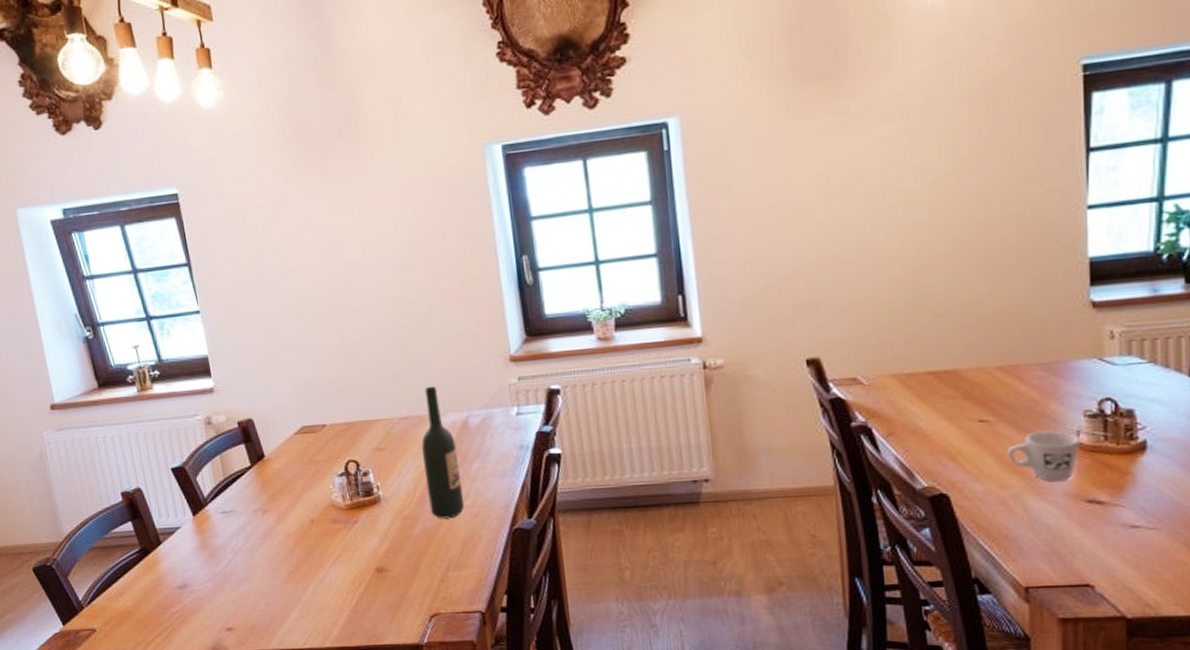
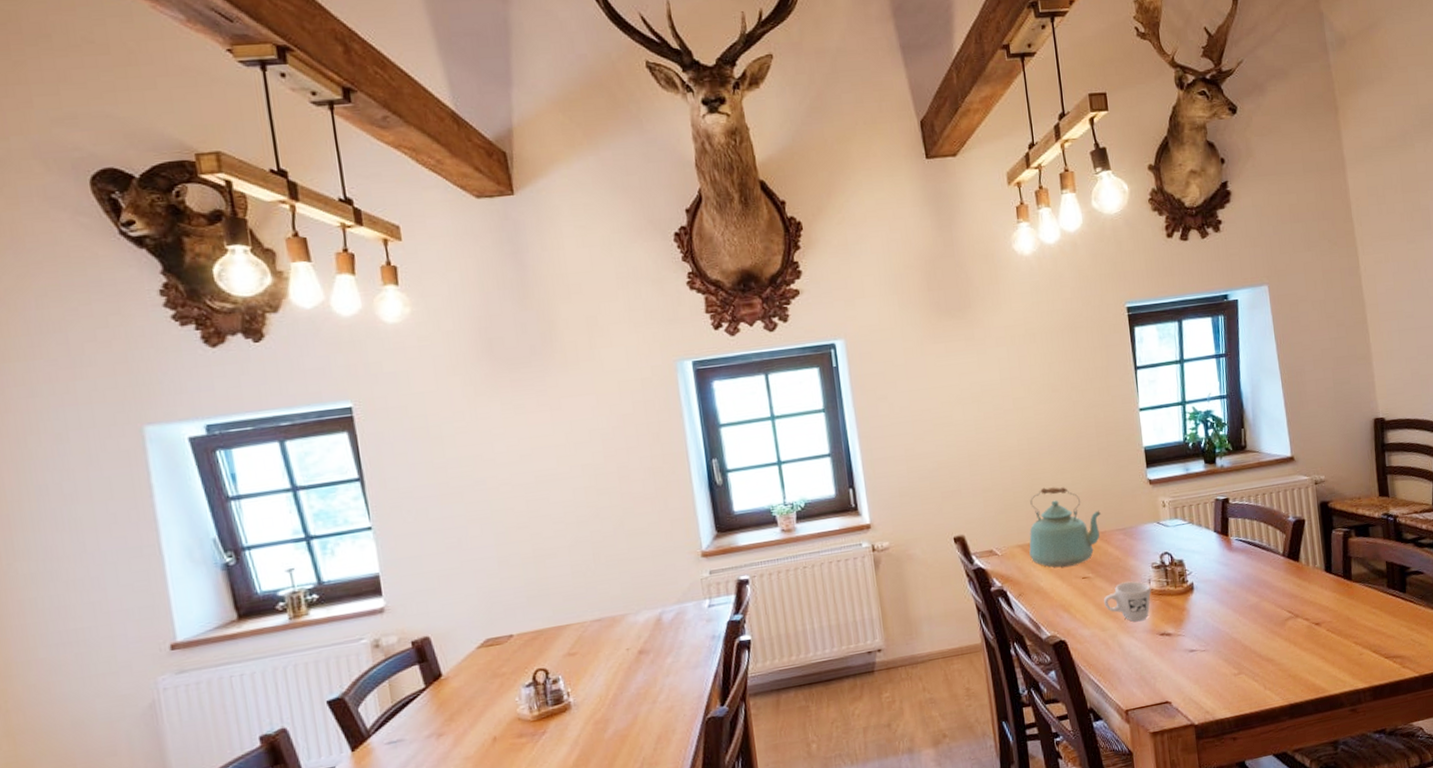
wine bottle: present [421,386,464,519] -> none [614,586,658,718]
kettle: none [906,305,1014,406] -> present [1029,487,1101,568]

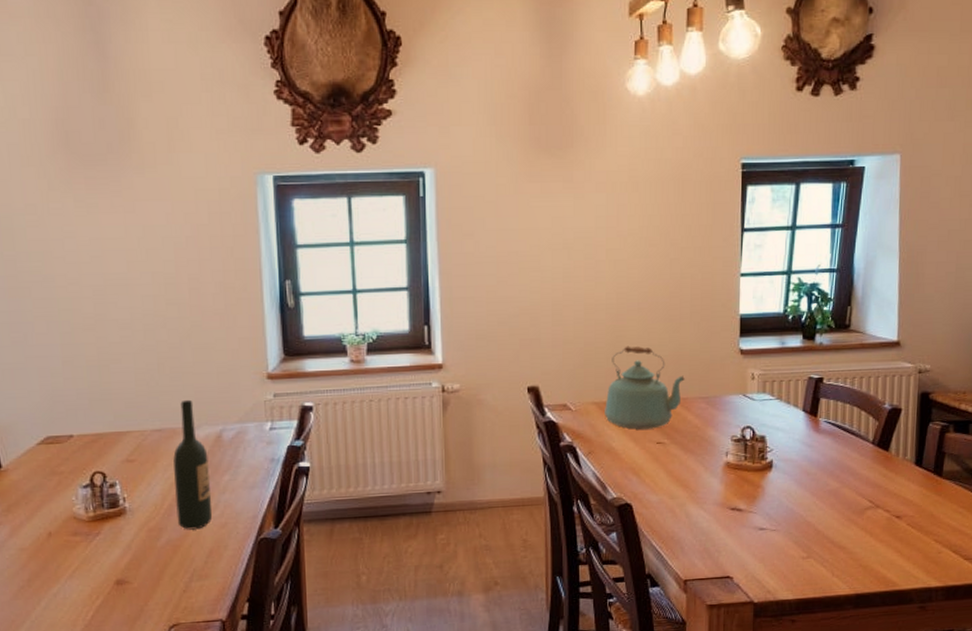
wine bottle: none [614,586,658,718] -> present [173,399,213,530]
mug: present [1104,581,1151,622] -> none [677,452,728,493]

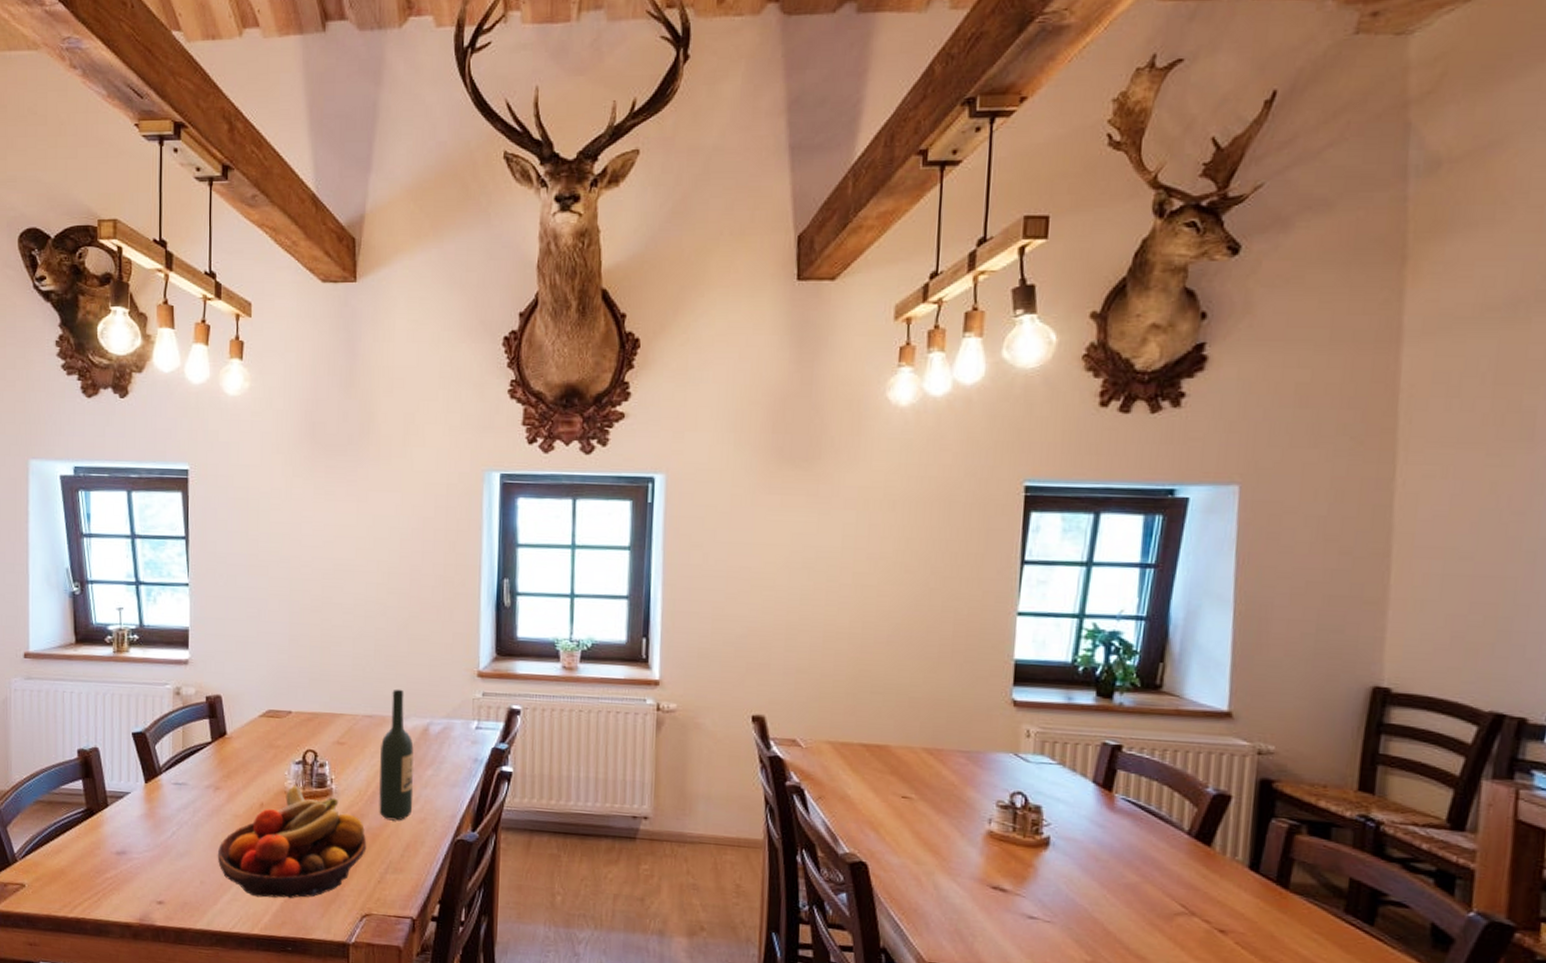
fruit bowl: none [4,509,168,627] -> present [217,785,367,899]
kettle: present [605,346,685,430] -> none [840,682,941,780]

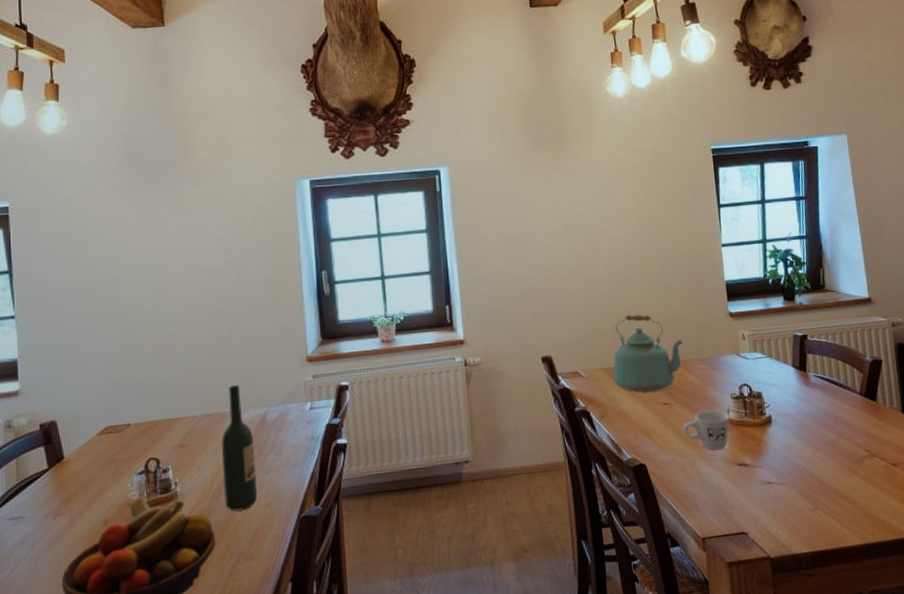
kettle: none [840,682,941,780] -> present [613,314,683,392]
mug: none [925,814,991,865] -> present [684,410,730,450]

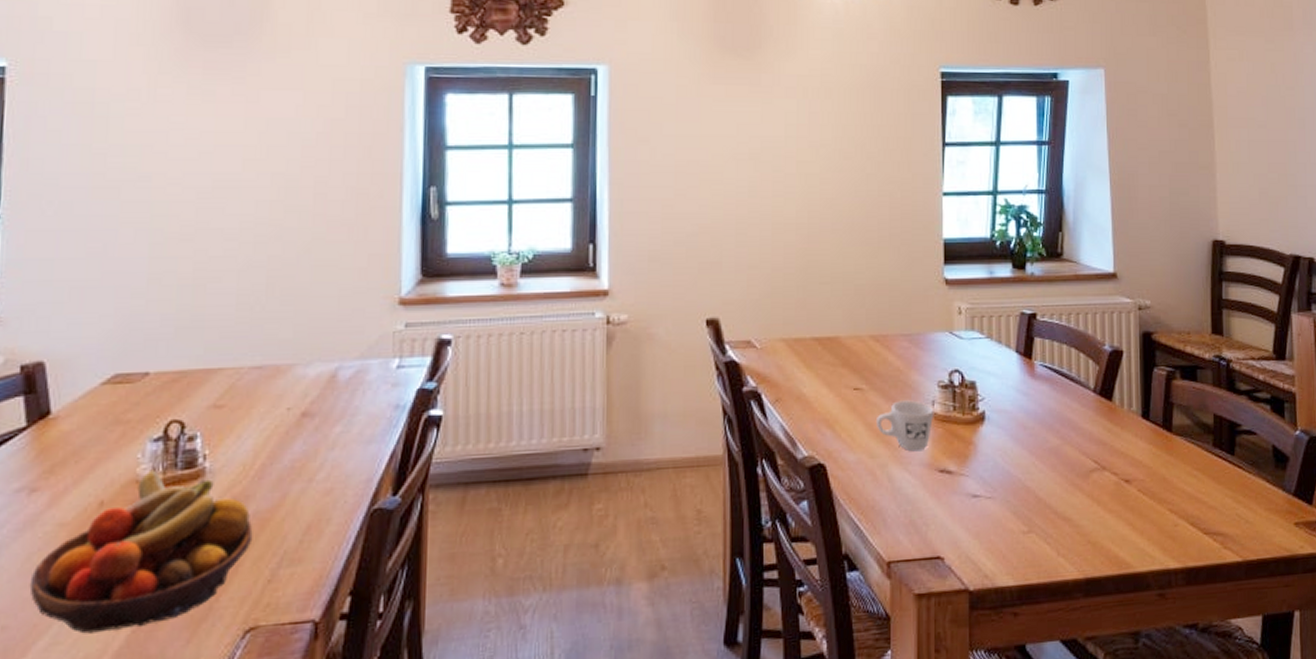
wine bottle: present [222,384,258,512] -> none [270,329,318,498]
kettle: present [613,314,683,392] -> none [794,272,884,372]

